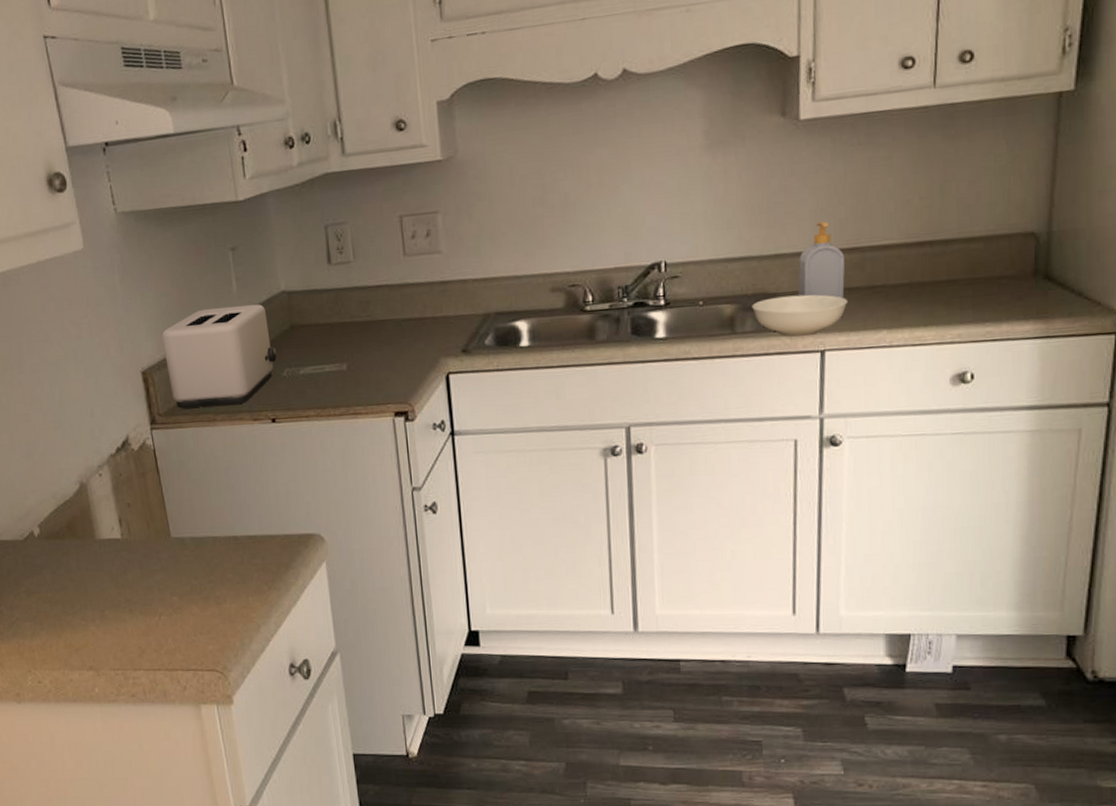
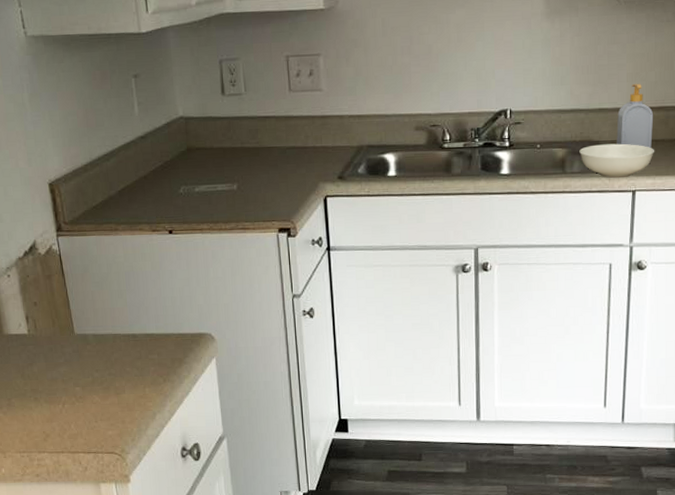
toaster: present [162,304,277,409] -> none [68,127,174,218]

